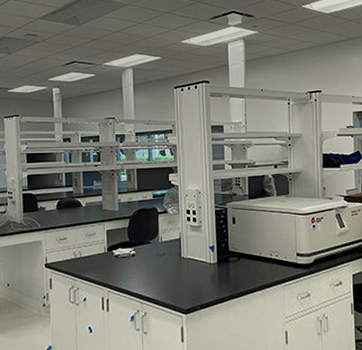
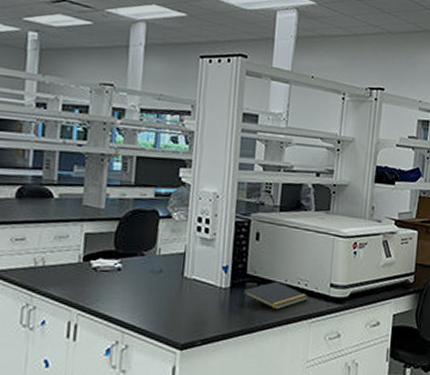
notepad: none [227,255,280,278] -> present [241,281,308,310]

